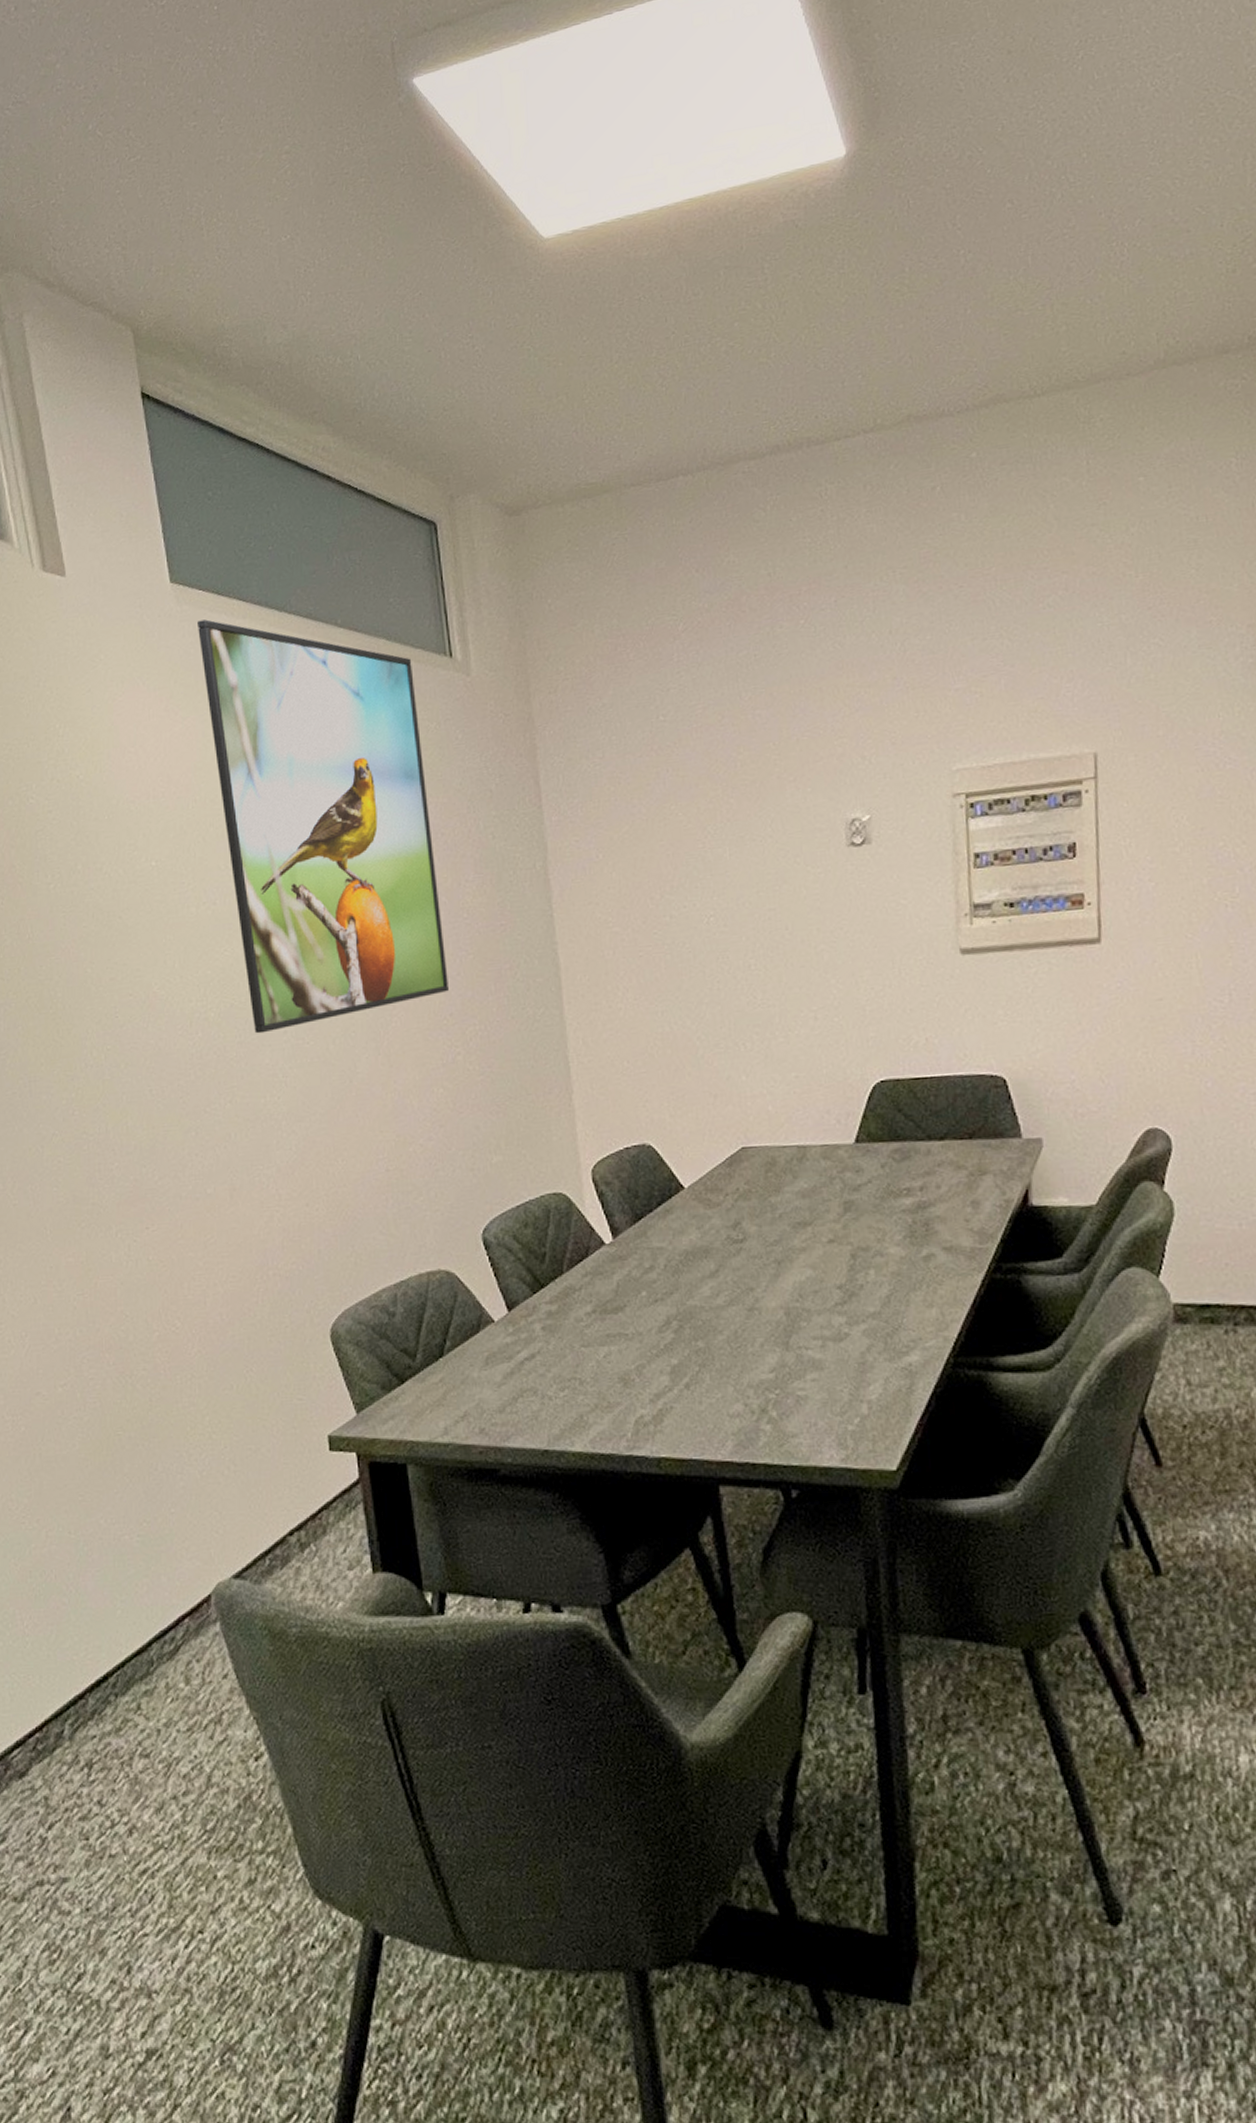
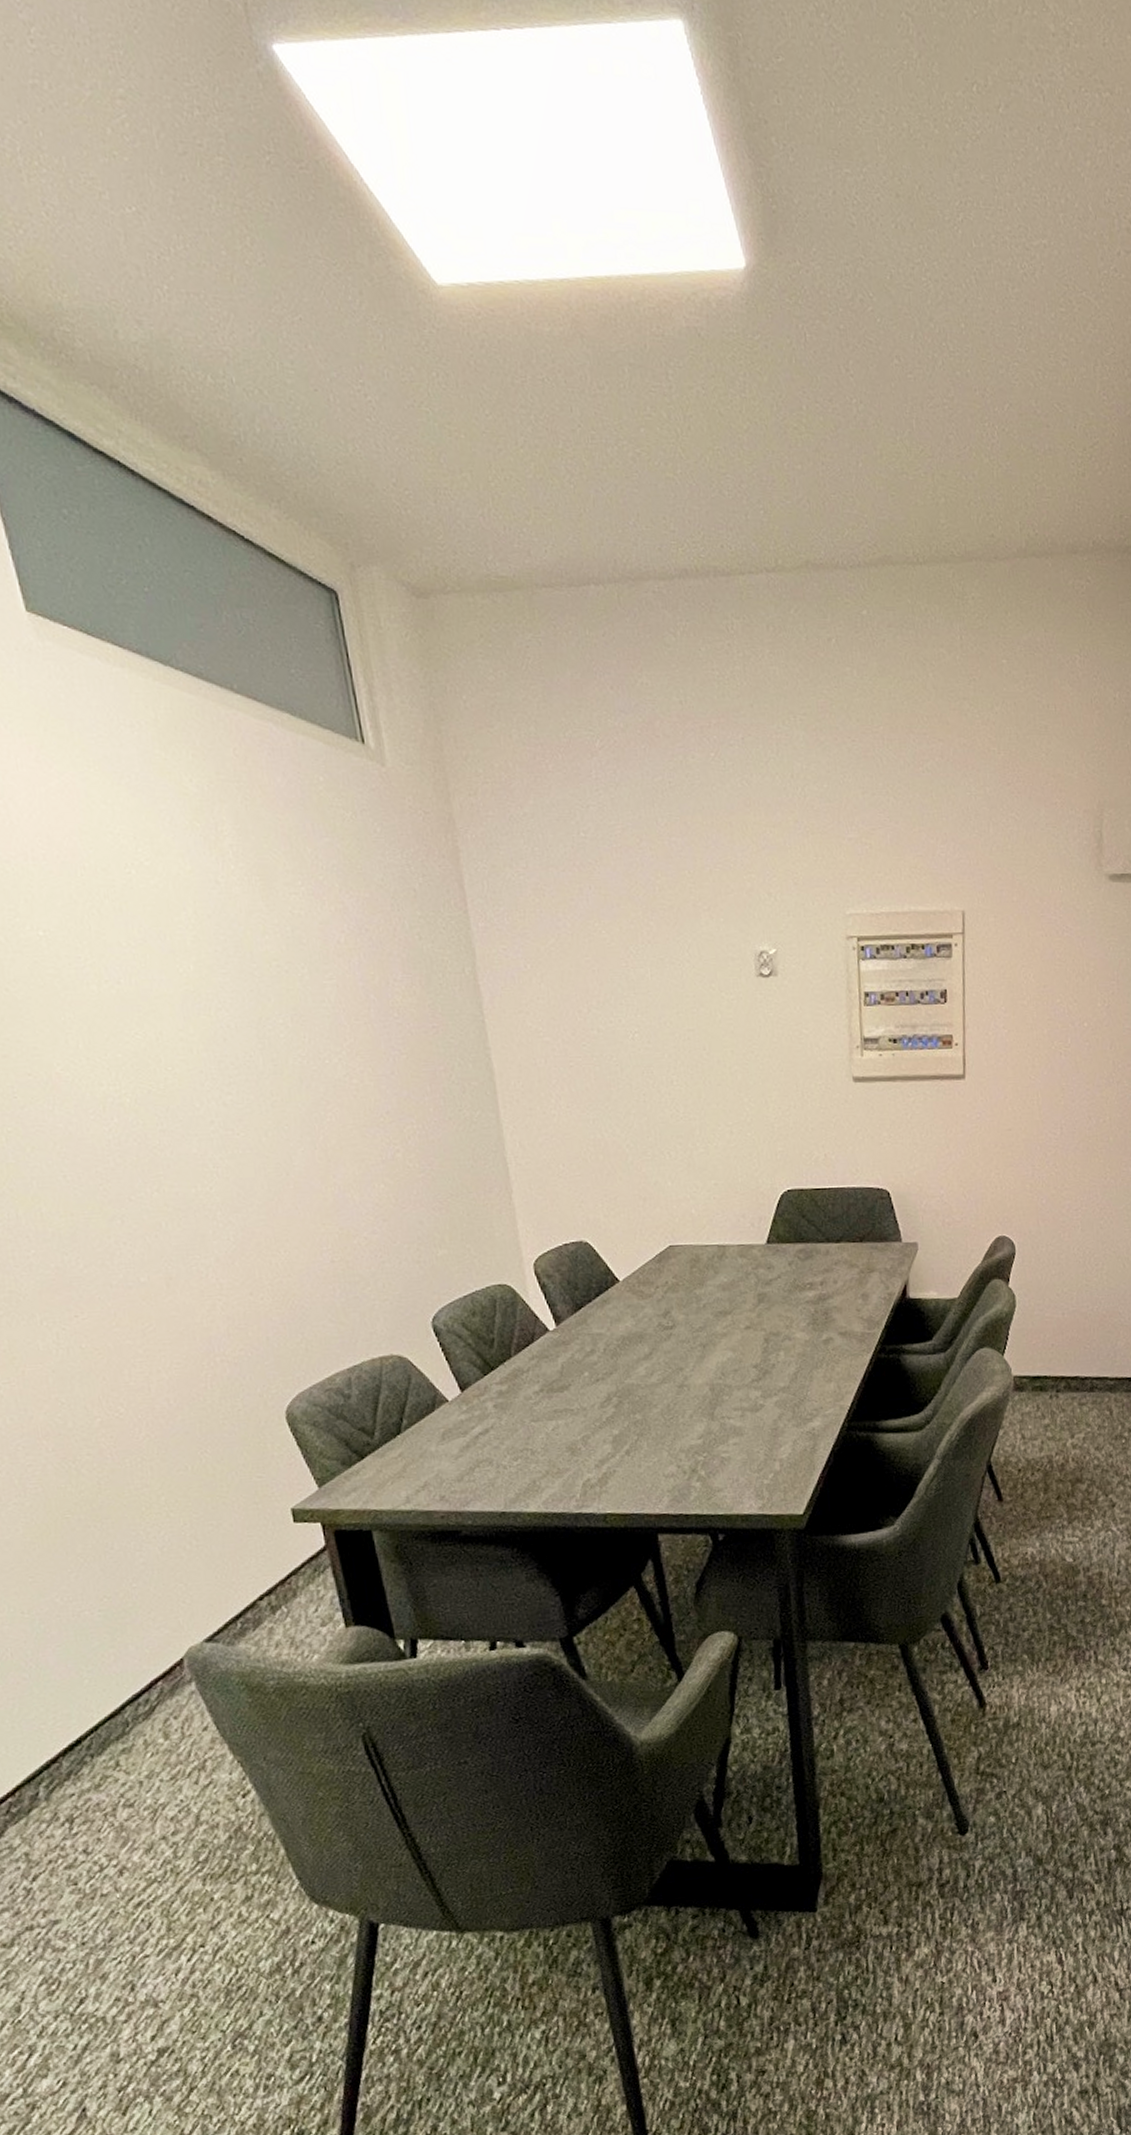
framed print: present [198,619,450,1034] -> none [65,662,385,1123]

